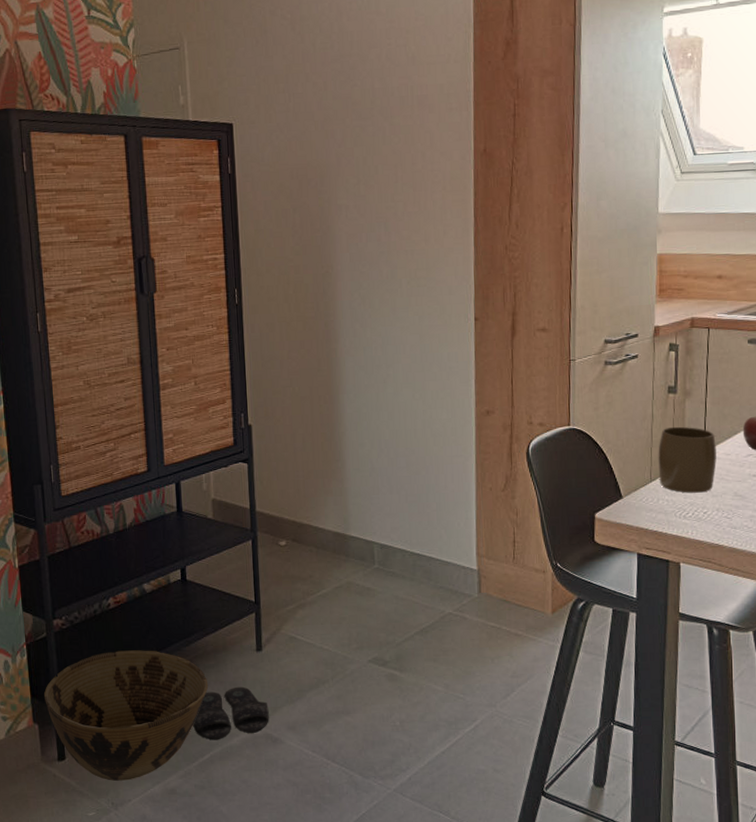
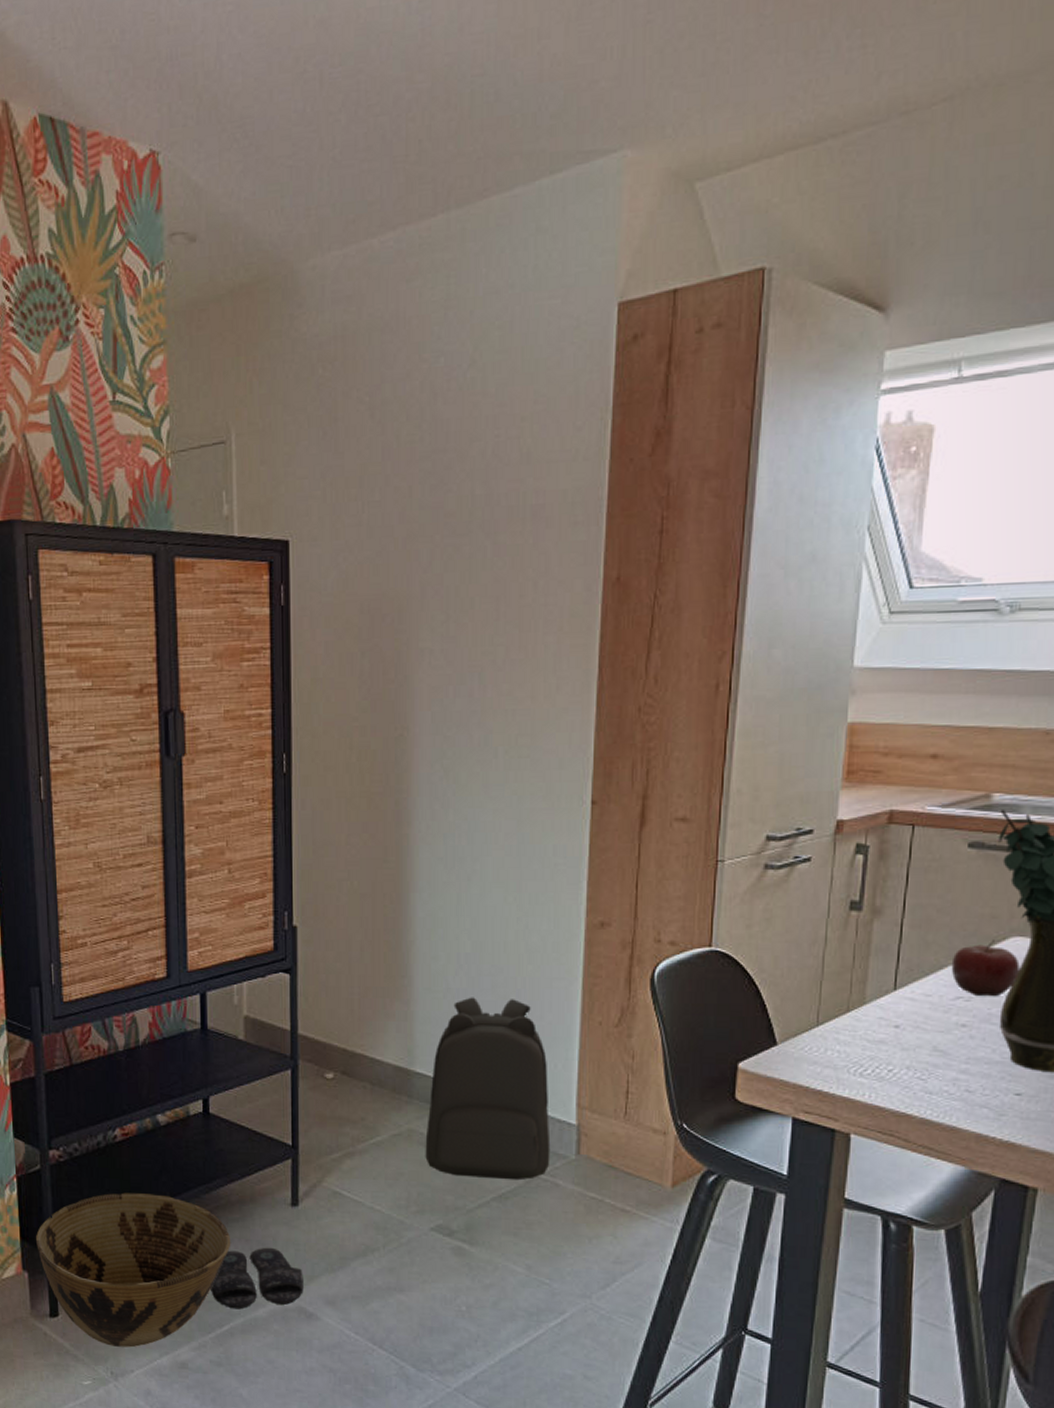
backpack: none [361,474,459,617] -> present [425,997,551,1181]
mug: present [658,426,716,493] -> none [829,955,912,1044]

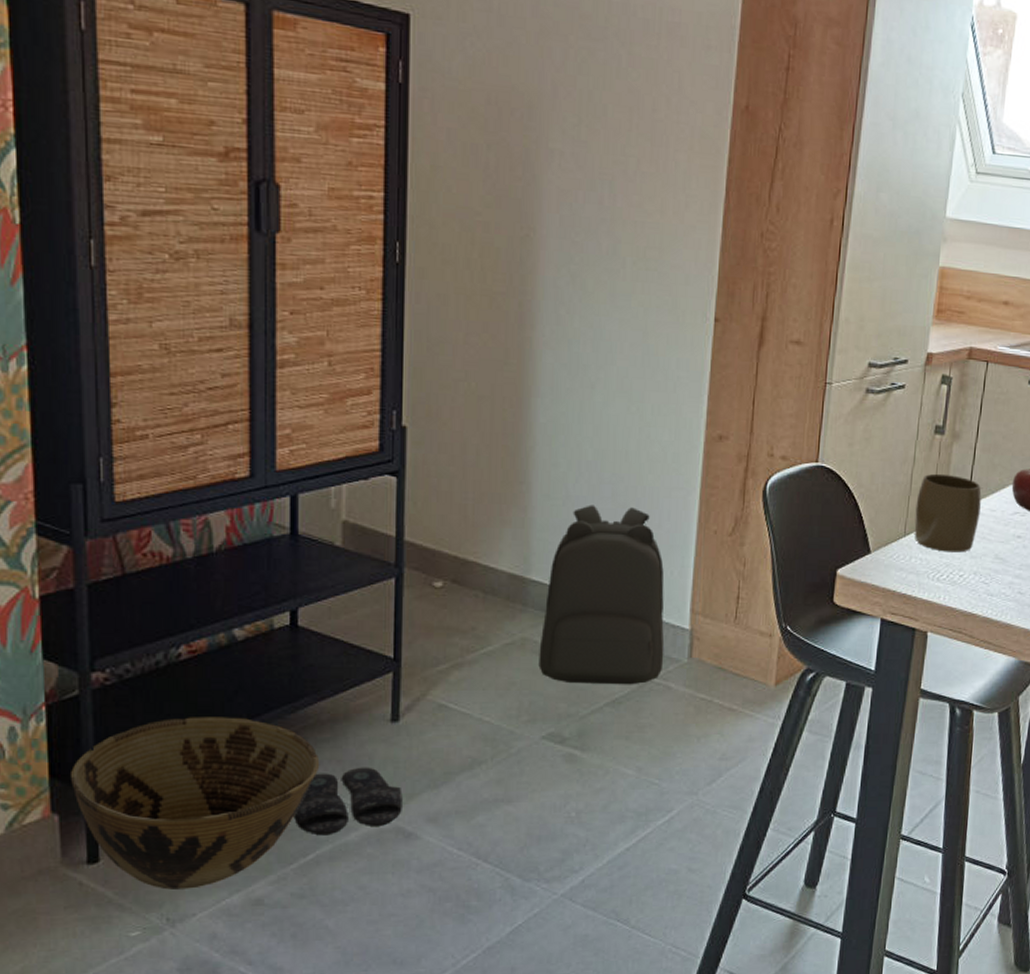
mug: none [829,955,912,1044] -> present [914,473,982,553]

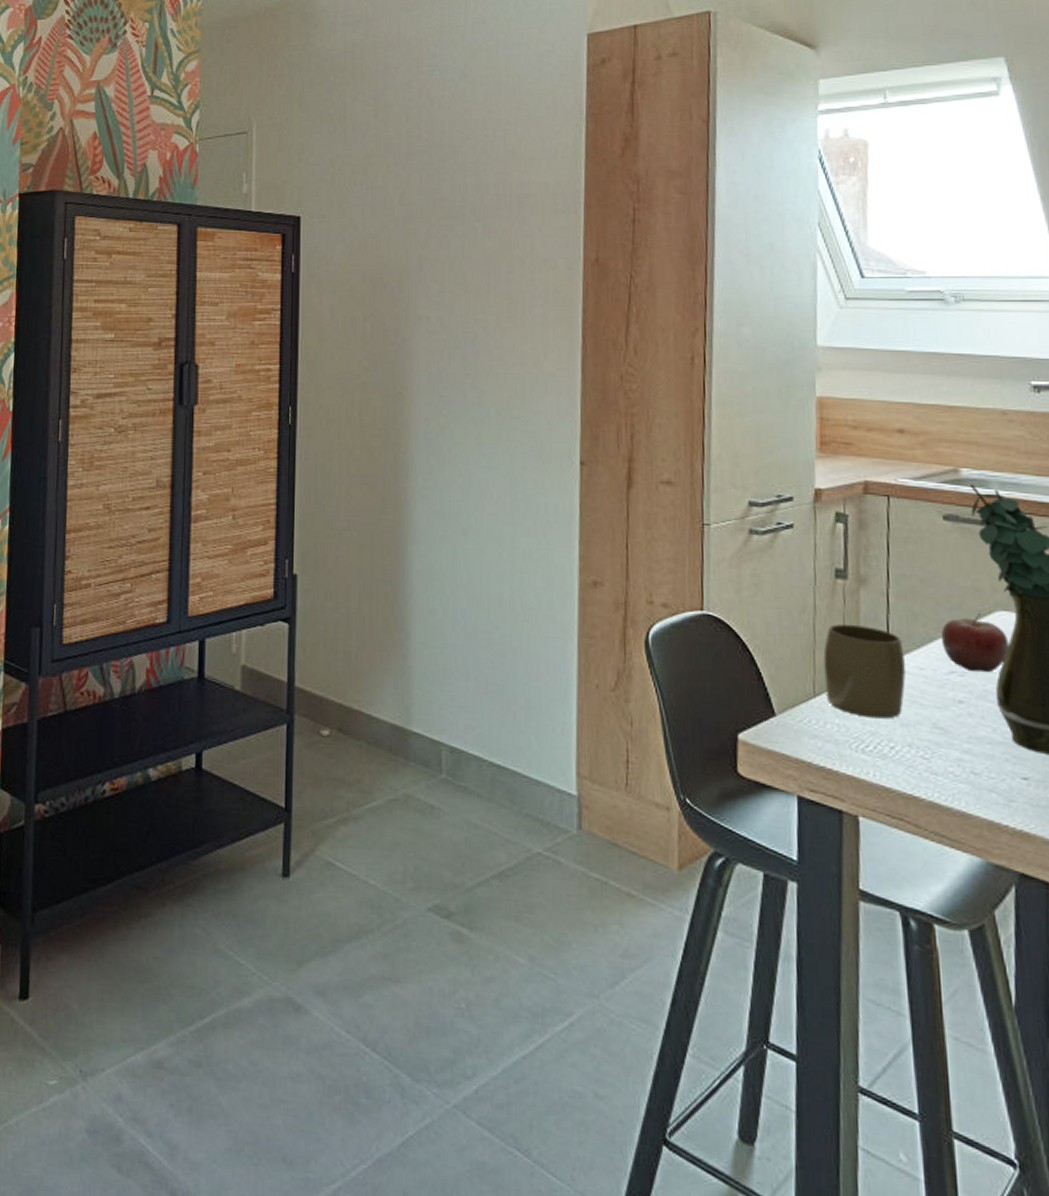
woven basket: present [71,717,320,890] -> none [12,855,218,1040]
slippers: present [294,767,403,834] -> none [193,924,293,997]
backpack: present [538,505,665,685] -> none [422,654,551,856]

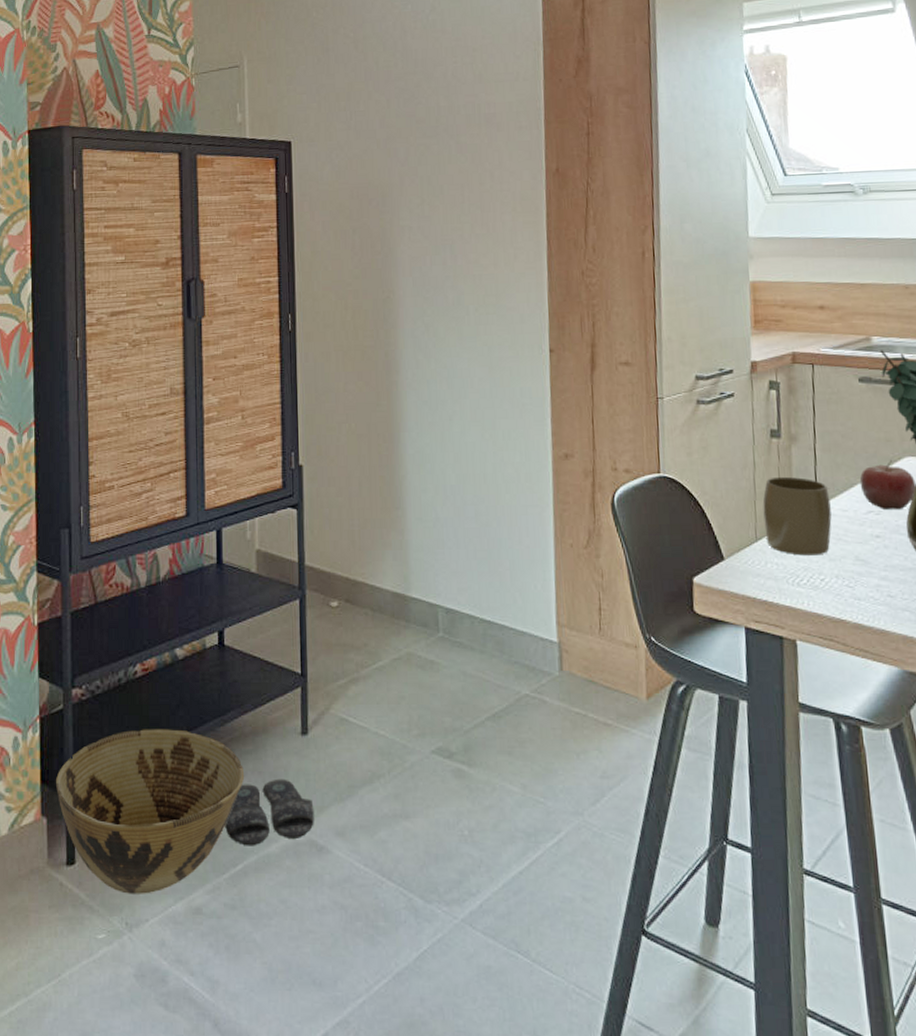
woven basket: none [12,855,218,1040] -> present [56,729,245,894]
slippers: none [193,924,293,997] -> present [225,778,314,845]

